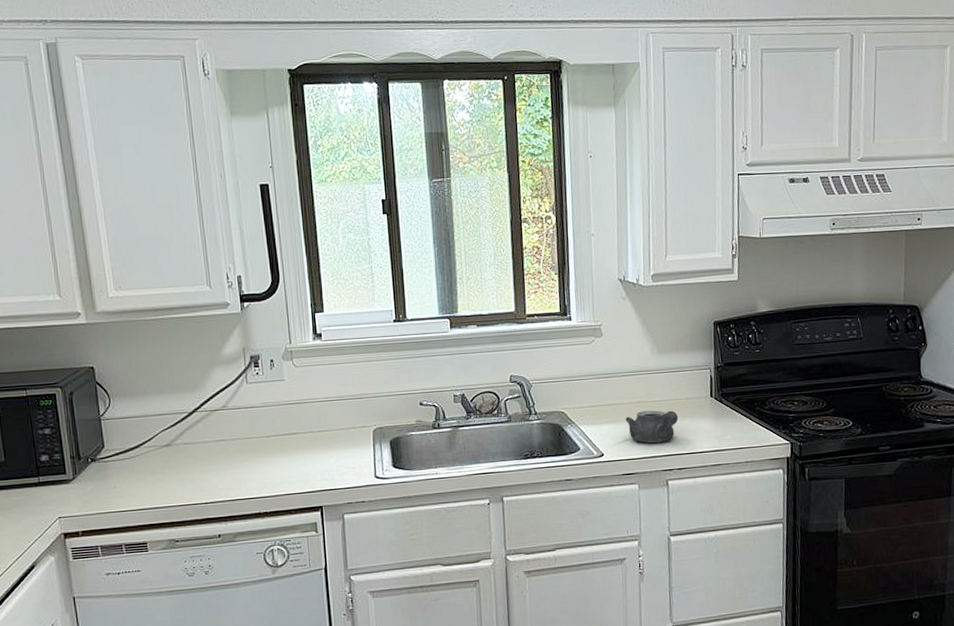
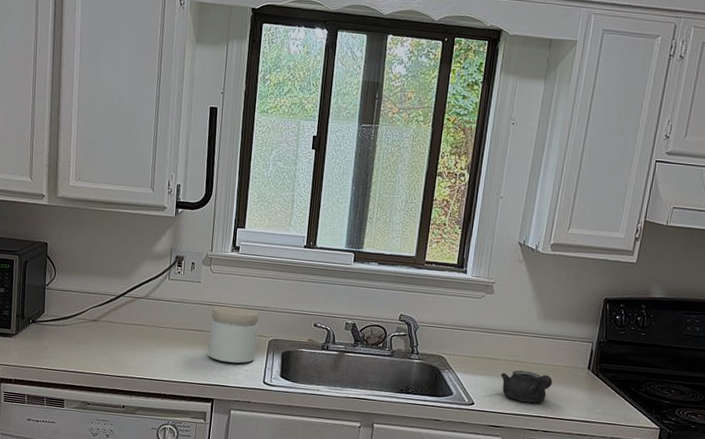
jar: none [303,399,361,463] -> present [207,306,259,364]

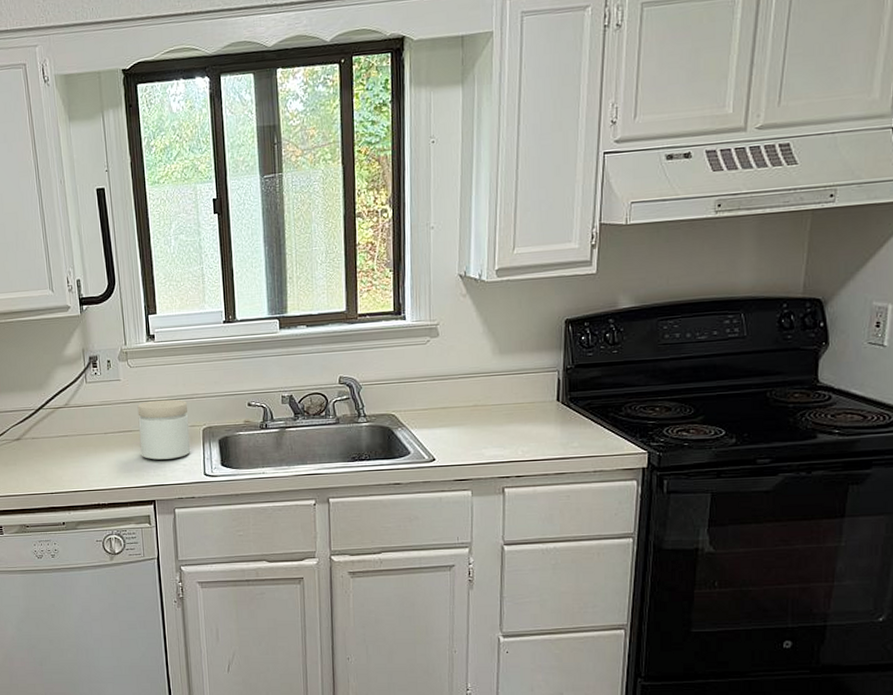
teapot: present [501,370,553,403] -> none [460,414,519,449]

